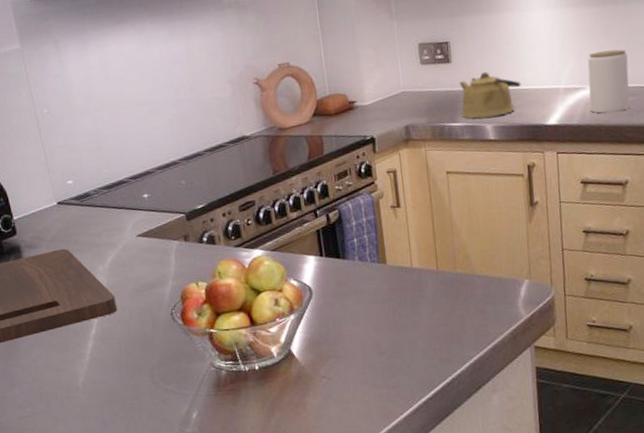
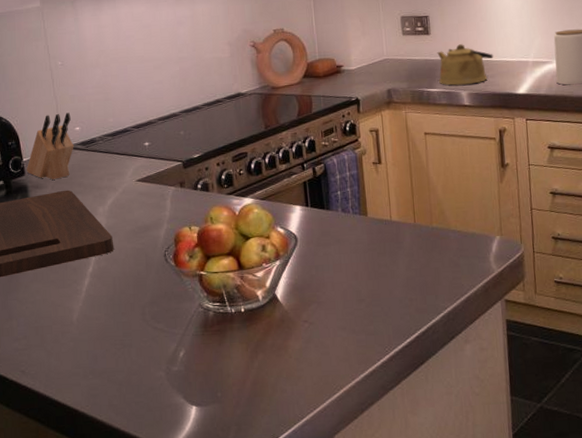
knife block: none [17,165,68,238] -> present [26,112,74,180]

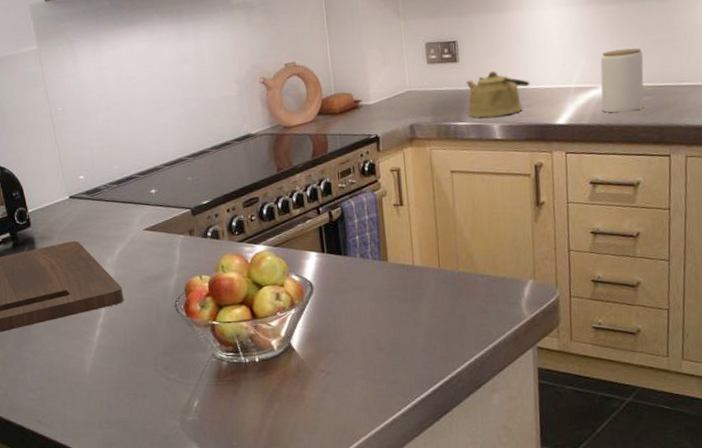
knife block: present [26,112,74,180] -> none [31,160,79,231]

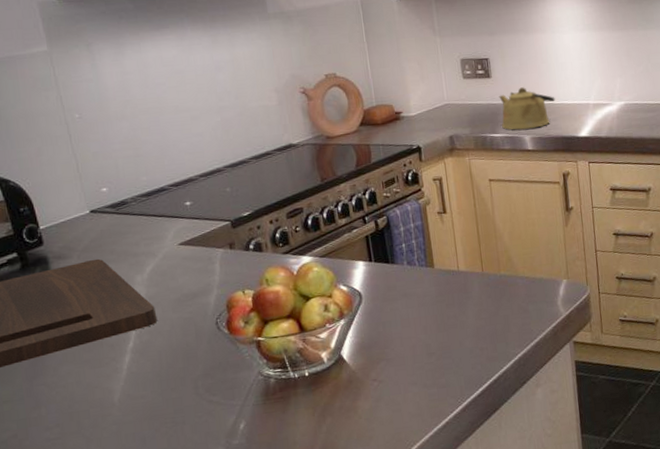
jar: present [600,48,644,113] -> none [613,70,650,127]

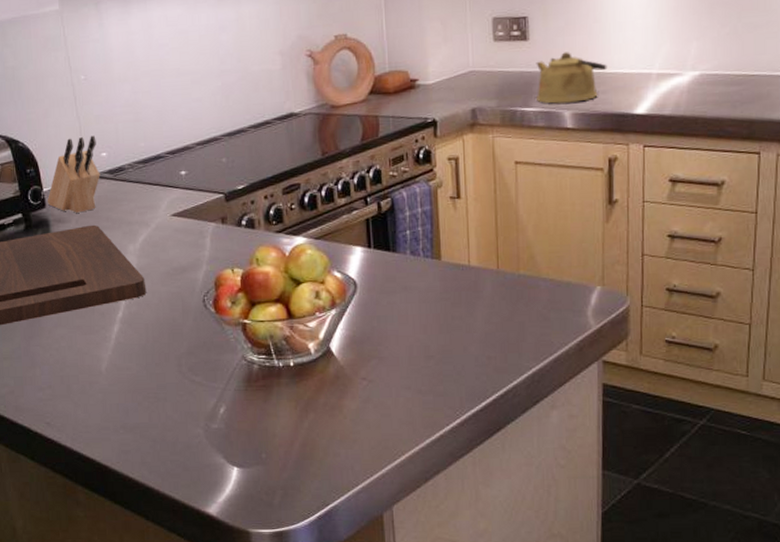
knife block: none [44,171,102,249] -> present [47,135,100,213]

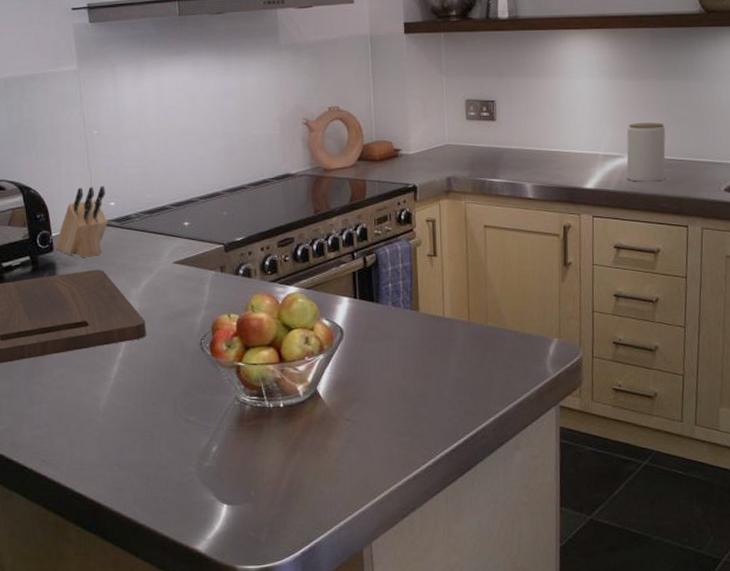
kettle: present [536,52,607,104] -> none [502,132,562,176]
jar: none [685,31,734,104] -> present [626,122,666,182]

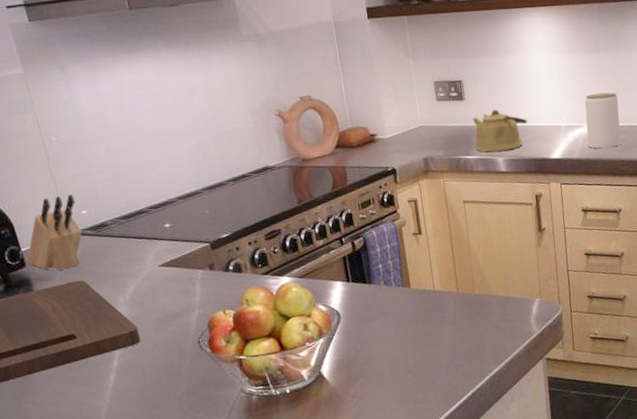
kettle: none [502,132,562,176] -> present [472,109,528,152]

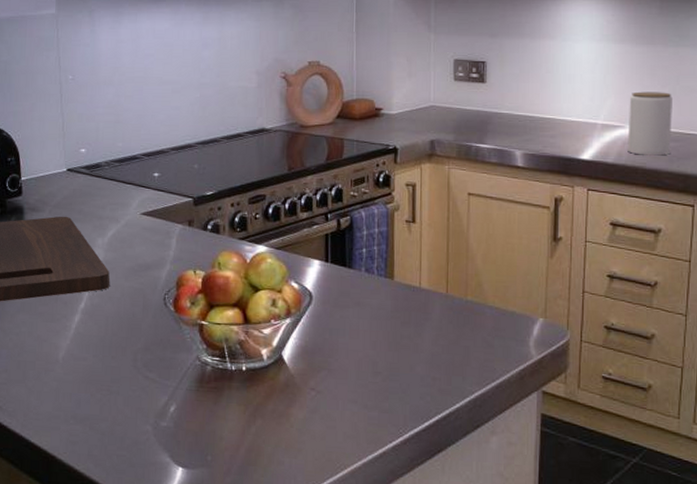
knife block: present [26,194,82,270] -> none [23,132,78,204]
kettle: present [472,109,528,152] -> none [491,97,557,143]

